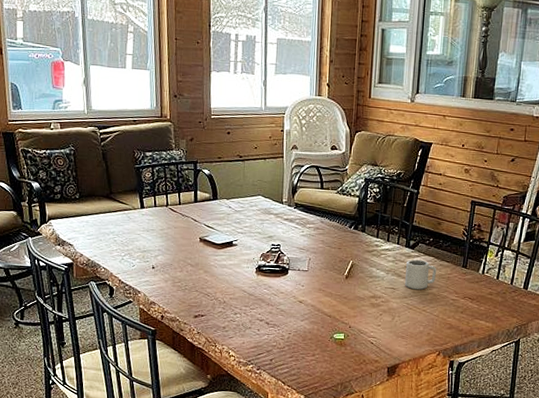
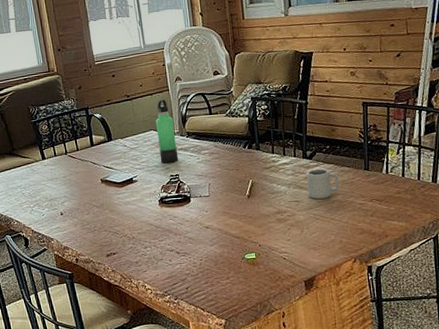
thermos bottle: none [264,165,283,232] -> present [156,99,179,163]

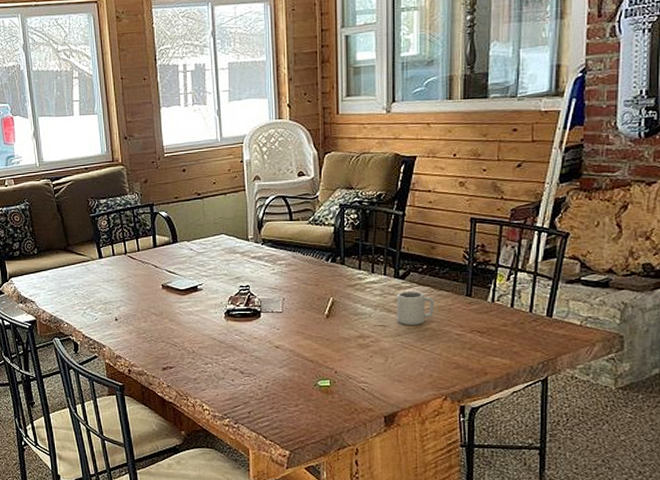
thermos bottle: present [156,99,179,163] -> none [228,200,251,272]

